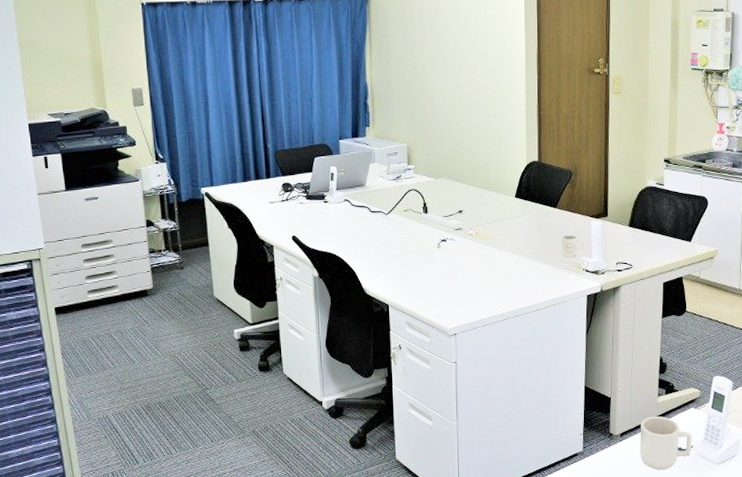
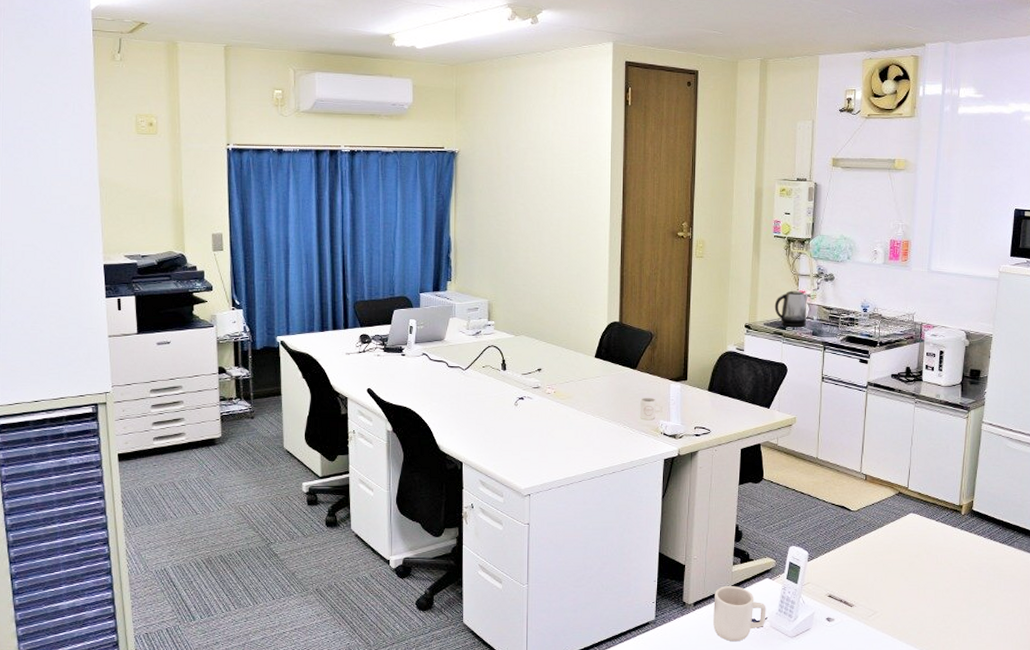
kettle: none [693,122,728,160] -> present [774,290,808,327]

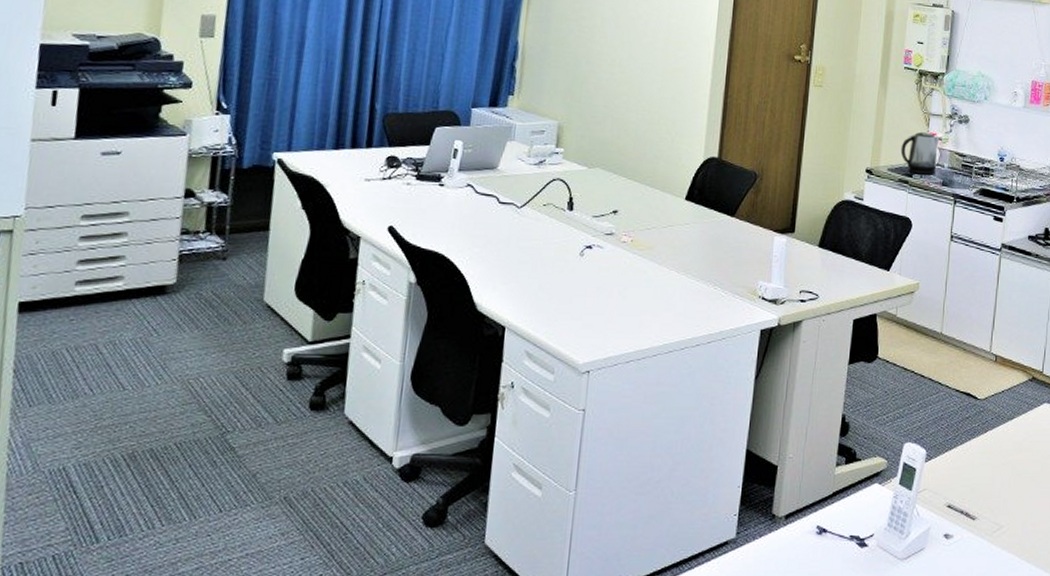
mug: present [640,397,663,421] -> none [735,251,763,281]
mug: present [713,586,766,642] -> none [807,493,873,567]

